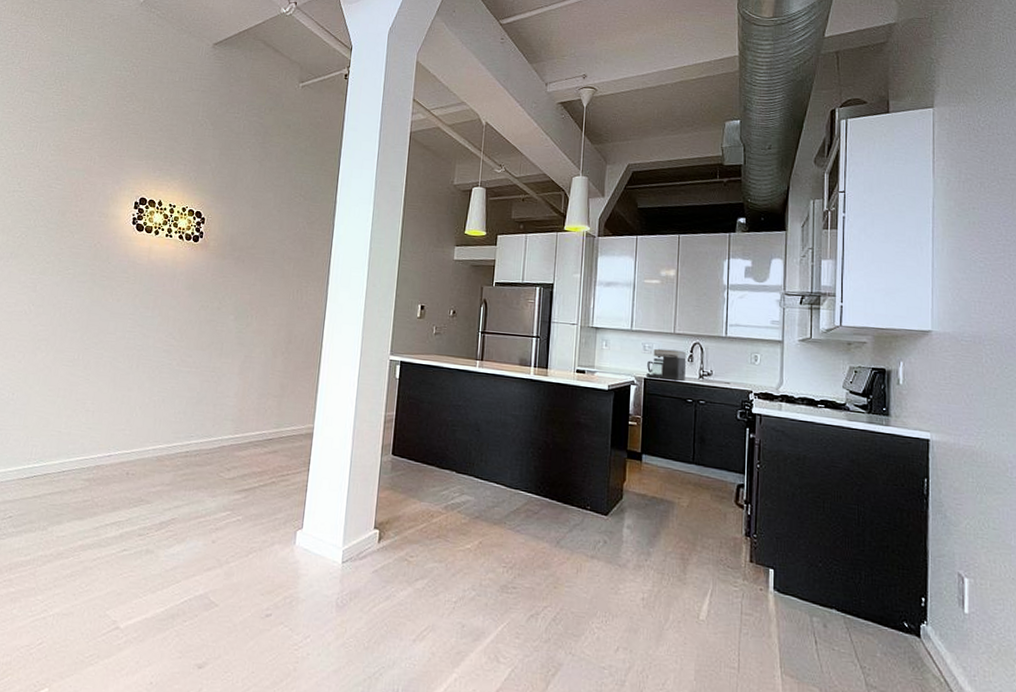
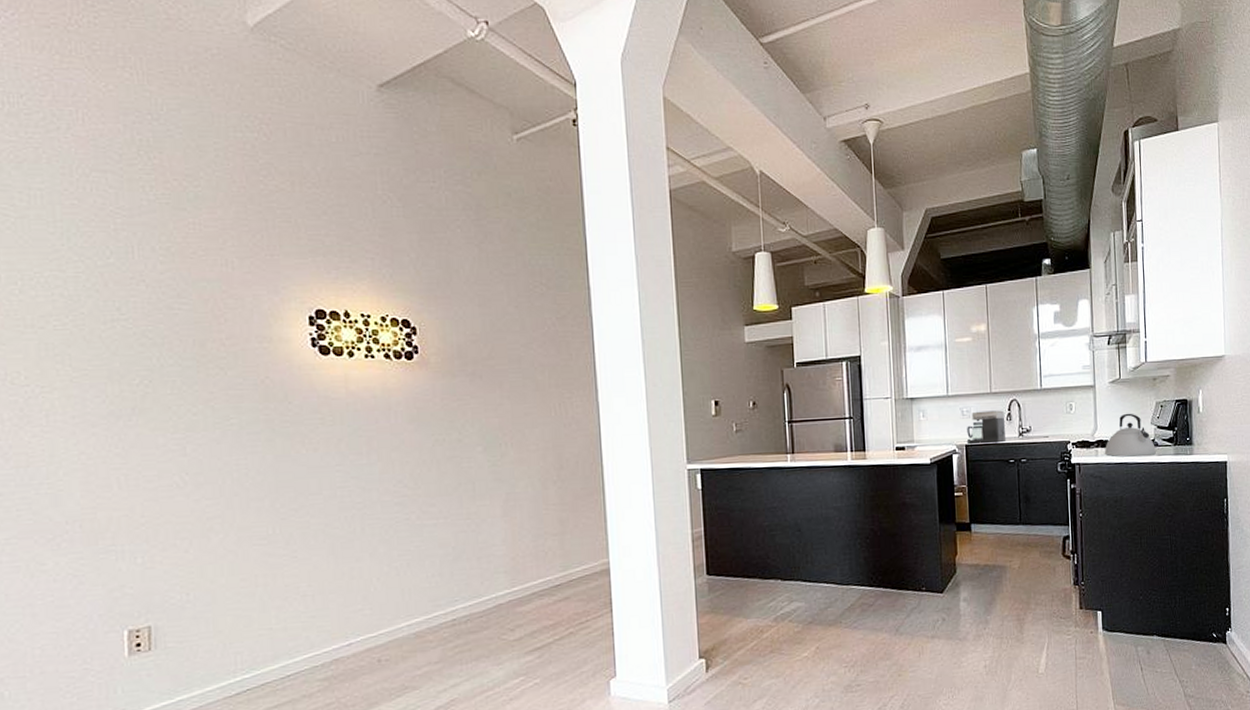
kettle: none [788,373,846,421] -> present [1104,413,1156,458]

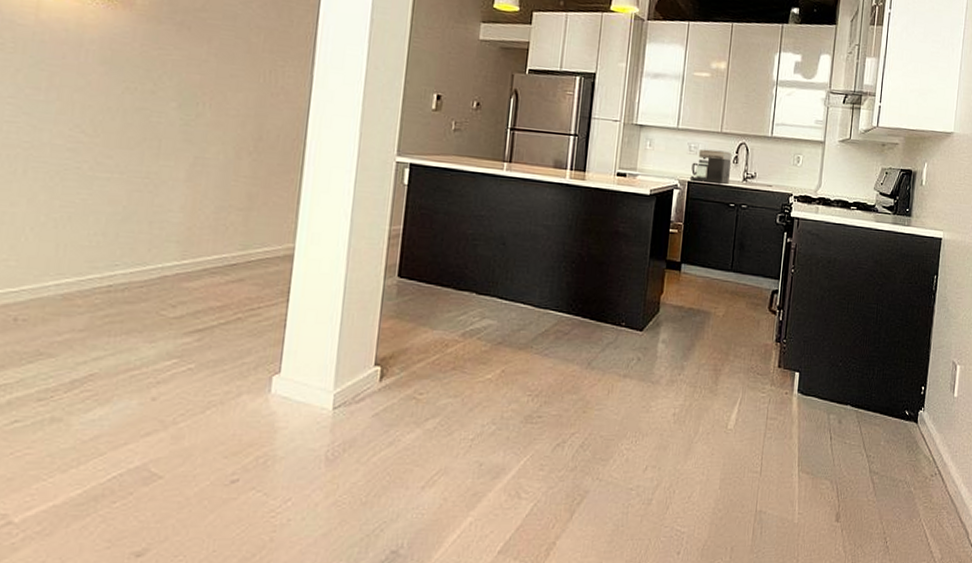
kettle: present [1104,413,1156,458] -> none [824,174,875,222]

